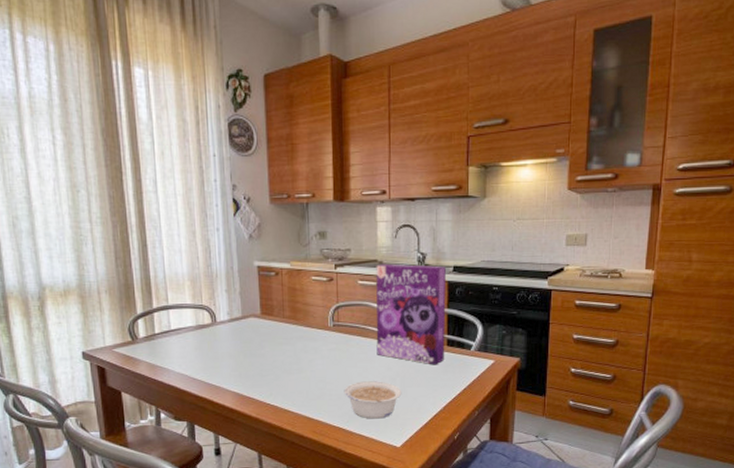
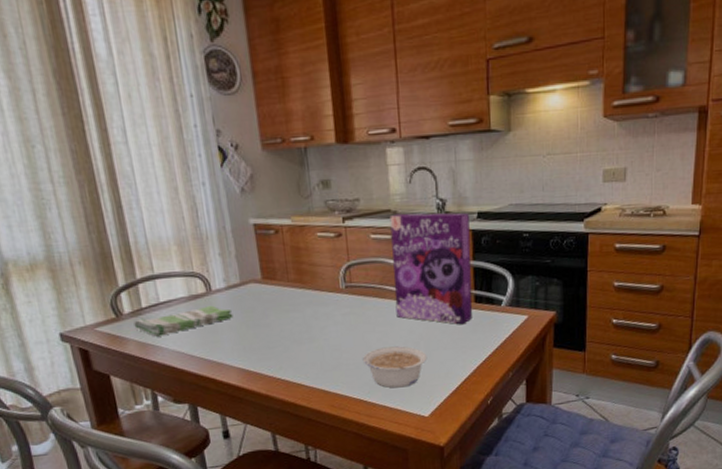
dish towel: none [147,335,233,360] -> present [134,305,233,337]

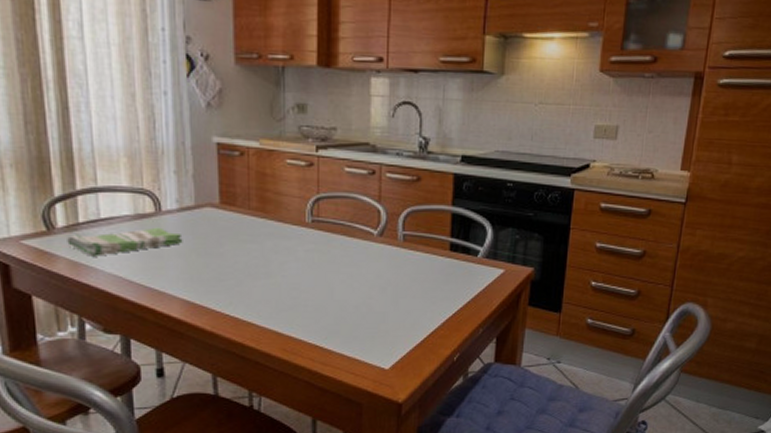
legume: present [362,346,427,388] -> none [322,290,394,336]
cereal box: present [389,212,473,325] -> none [364,148,454,273]

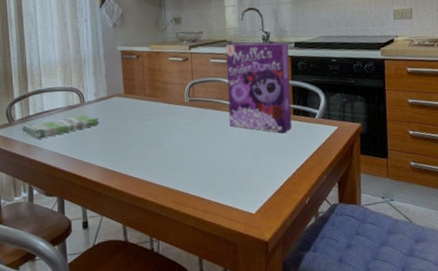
cereal box: none [364,148,454,273] -> present [225,42,292,134]

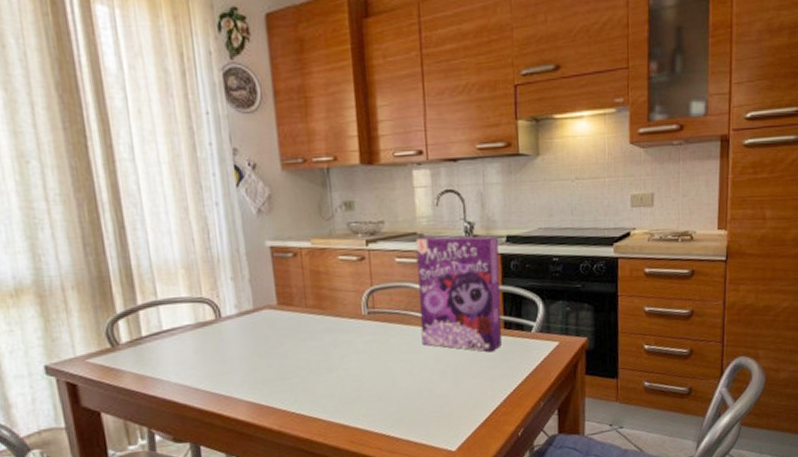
dish towel: present [22,114,100,139] -> none [131,333,245,368]

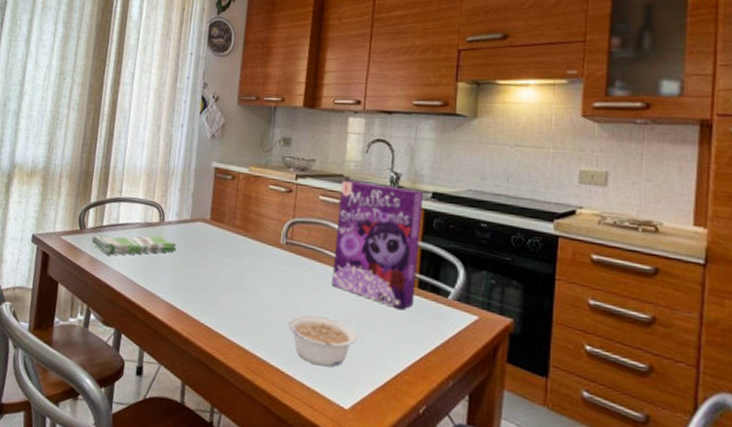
dish towel: none [131,333,245,368] -> present [91,235,177,256]
legume: none [385,375,455,421] -> present [288,315,357,367]

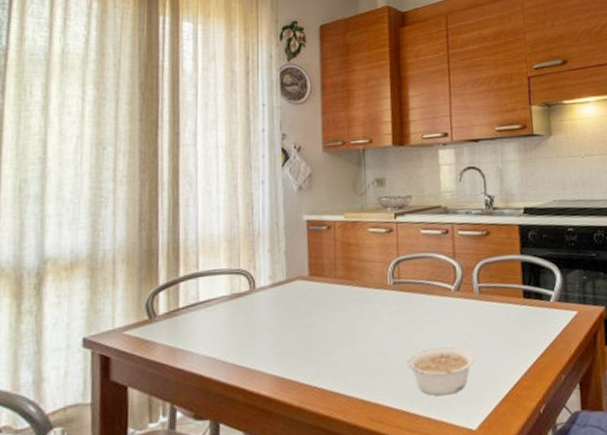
dish towel: present [91,235,177,256] -> none [167,304,274,340]
cereal box: present [331,180,424,310] -> none [440,208,522,322]

